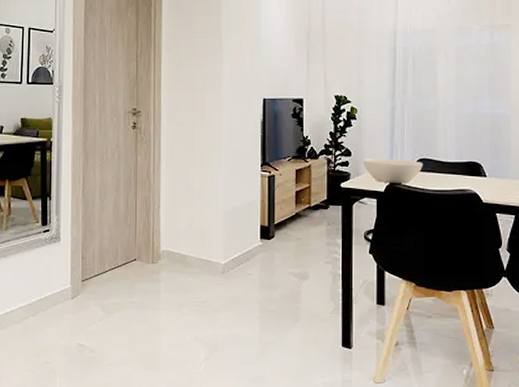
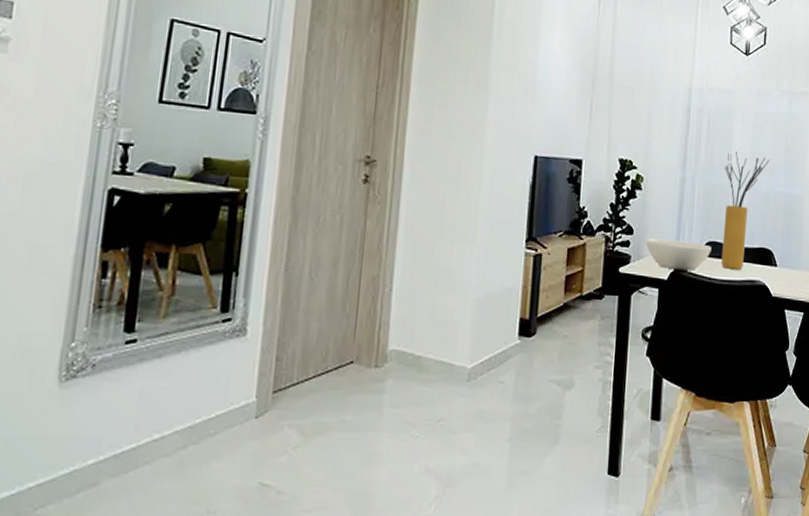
vase: none [431,81,475,181] -> present [721,152,770,270]

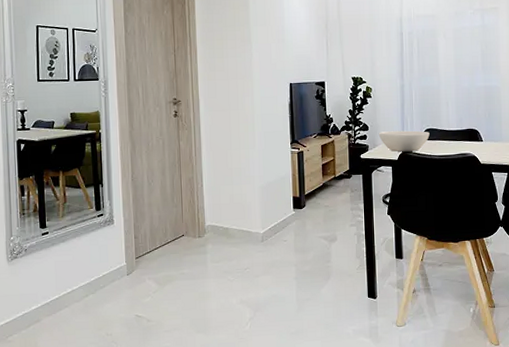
vase: present [721,152,770,270] -> none [434,60,470,147]

